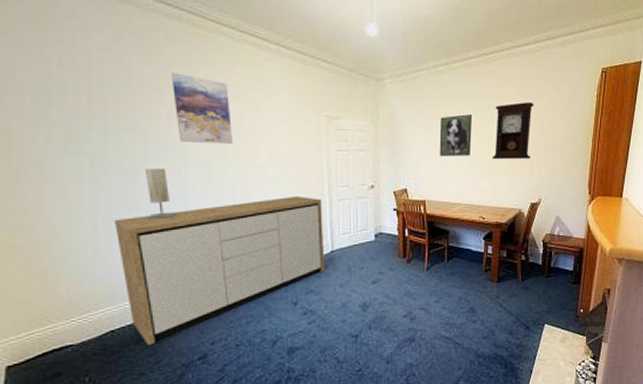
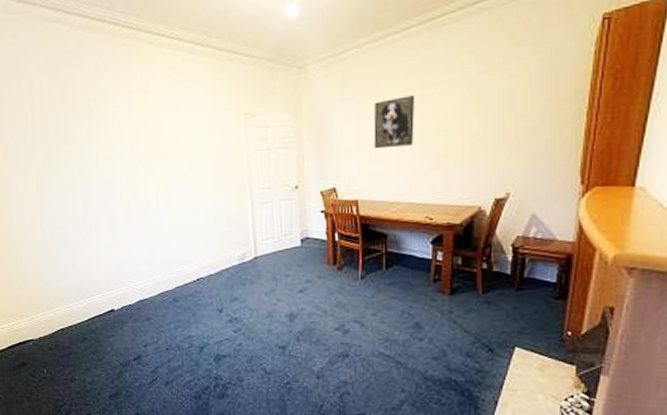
sideboard: present [115,195,325,346] -> none [58,200,249,344]
table lamp: present [146,169,175,220] -> none [81,179,107,228]
wall art: present [170,73,234,144] -> none [97,85,156,153]
pendulum clock: present [492,102,534,160] -> none [441,72,499,148]

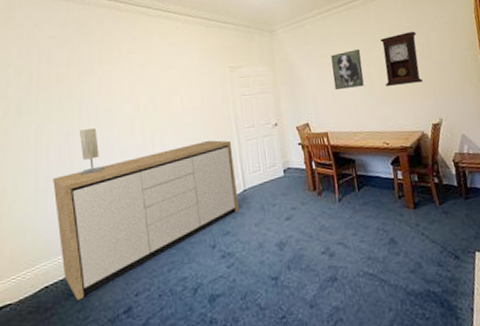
sideboard: none [58,200,249,344] -> present [53,140,240,301]
table lamp: none [81,179,107,228] -> present [80,128,103,175]
pendulum clock: none [441,72,499,148] -> present [380,32,423,87]

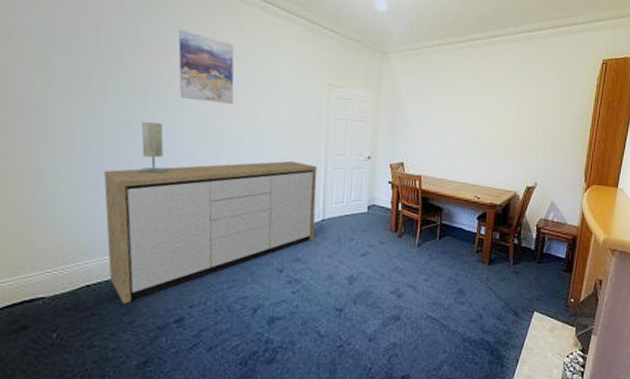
wall art: none [101,48,152,104] -> present [178,30,234,104]
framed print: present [331,49,364,89] -> none [438,93,474,135]
pendulum clock: present [380,32,423,87] -> none [491,86,535,142]

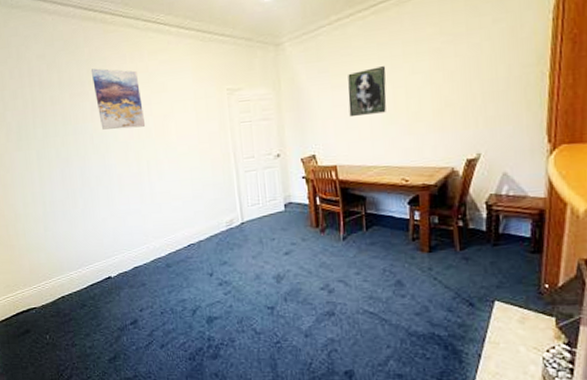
sideboard: present [104,160,317,304] -> none [58,170,237,310]
table lamp: present [138,122,167,174] -> none [78,155,103,201]
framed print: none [438,93,474,135] -> present [348,66,387,116]

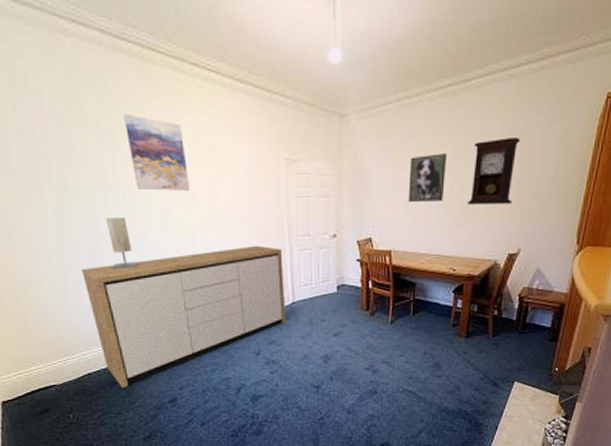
sideboard: none [58,170,237,310] -> present [82,245,287,388]
table lamp: none [78,155,103,201] -> present [107,218,138,269]
pendulum clock: none [413,41,464,114] -> present [467,138,520,206]

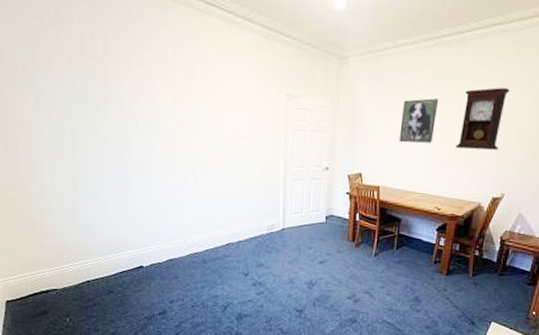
sideboard: present [82,245,287,388] -> none [91,172,277,297]
table lamp: present [107,218,138,269] -> none [118,138,142,186]
wall art: present [123,114,191,191] -> none [141,45,197,118]

